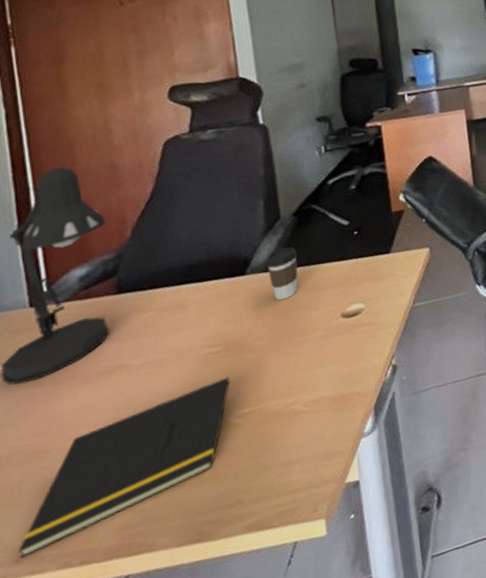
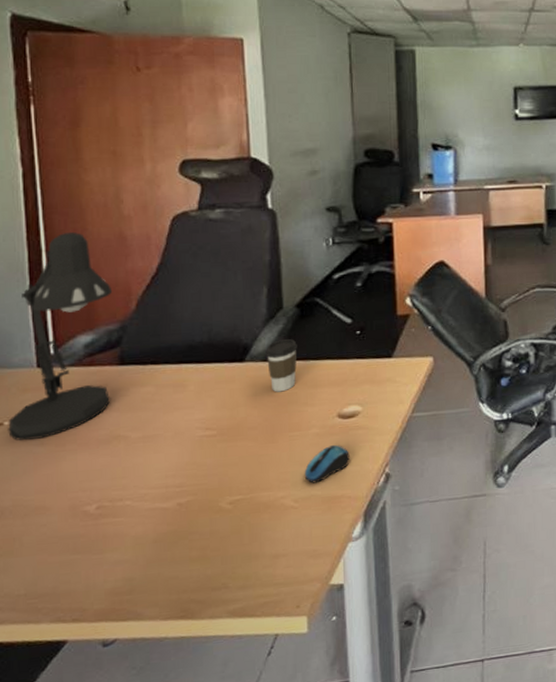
notepad: present [18,376,230,559] -> none [17,461,223,607]
computer mouse: none [312,344,357,386] -> present [304,445,350,484]

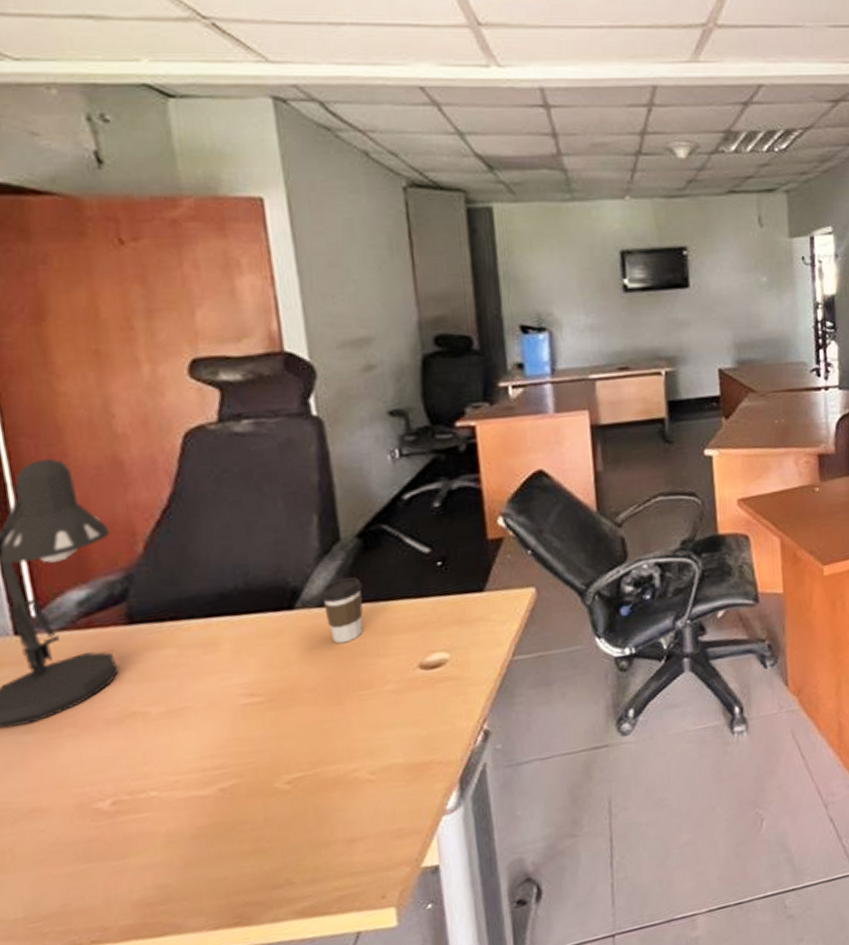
computer mouse: present [304,445,350,484] -> none [380,701,438,750]

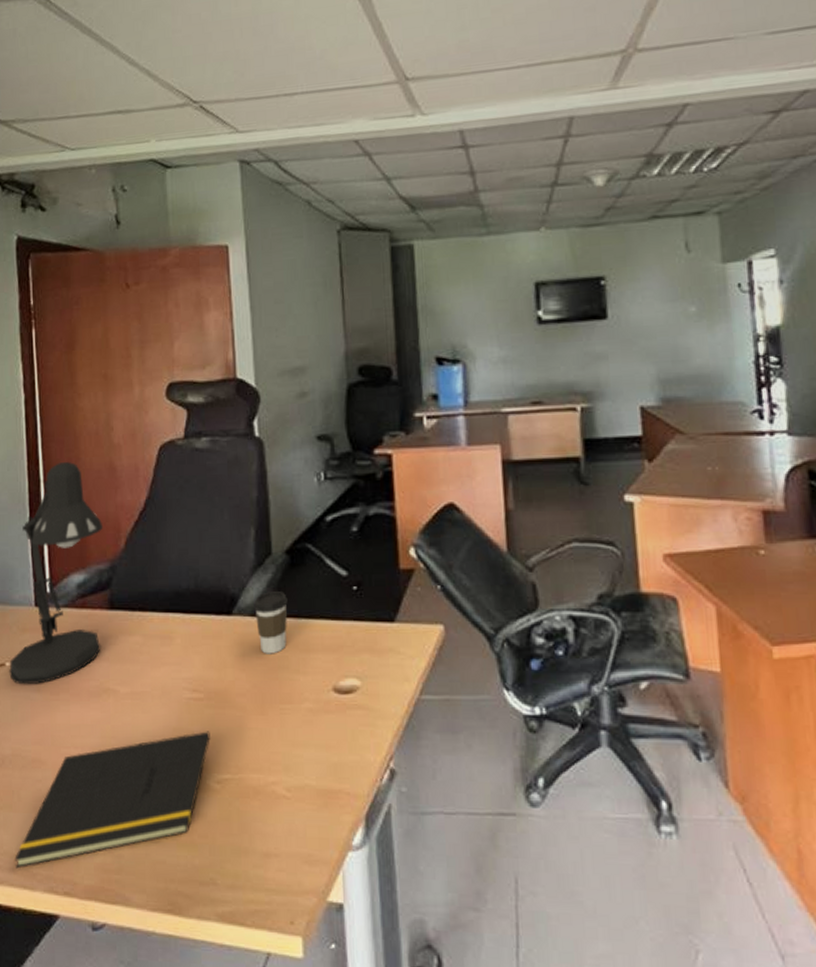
notepad: none [13,733,276,934] -> present [14,731,210,869]

